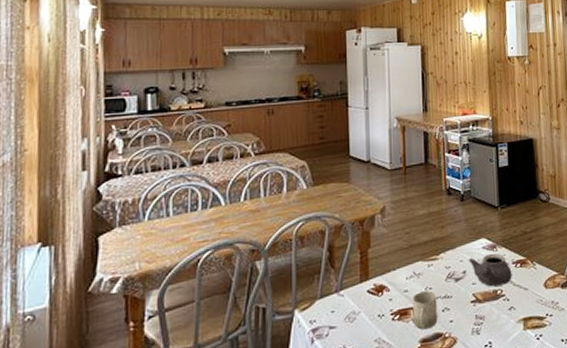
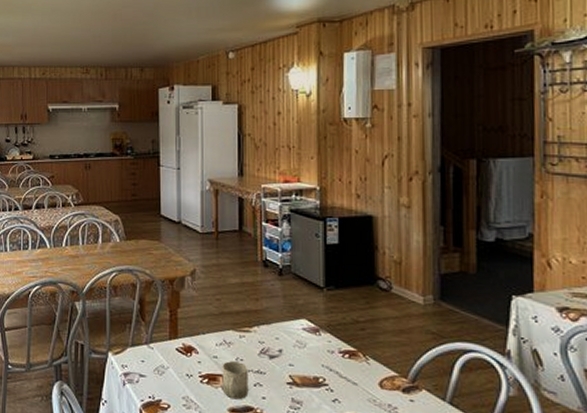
teapot: present [469,253,512,287] -> none [286,336,338,374]

